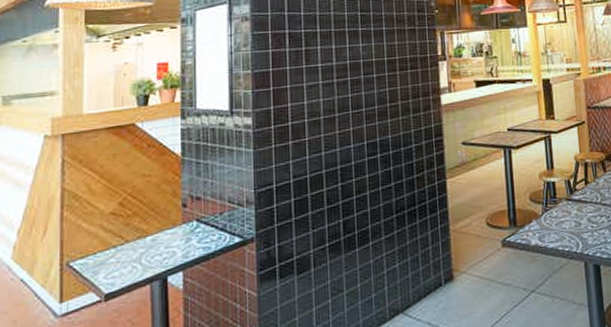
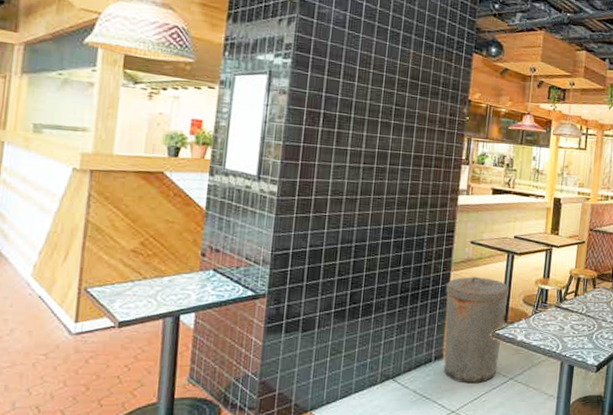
trash can: none [443,180,516,305] -> present [443,276,509,384]

